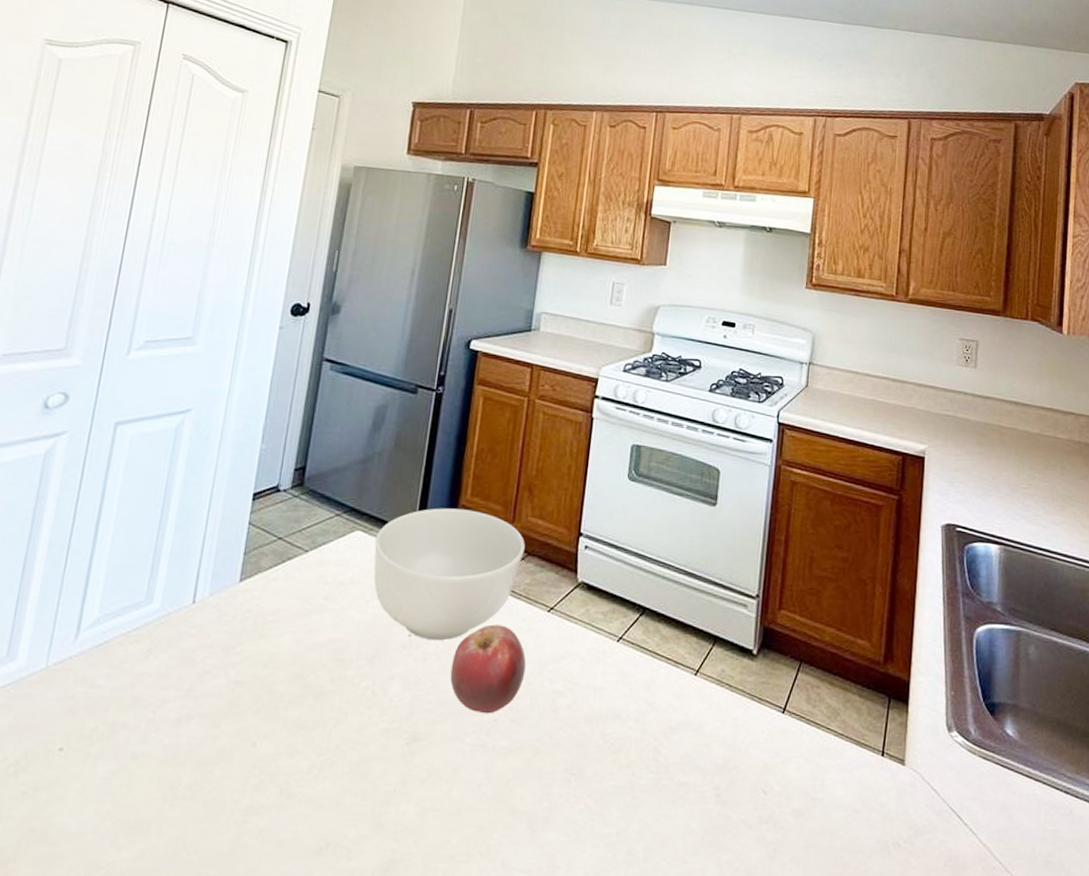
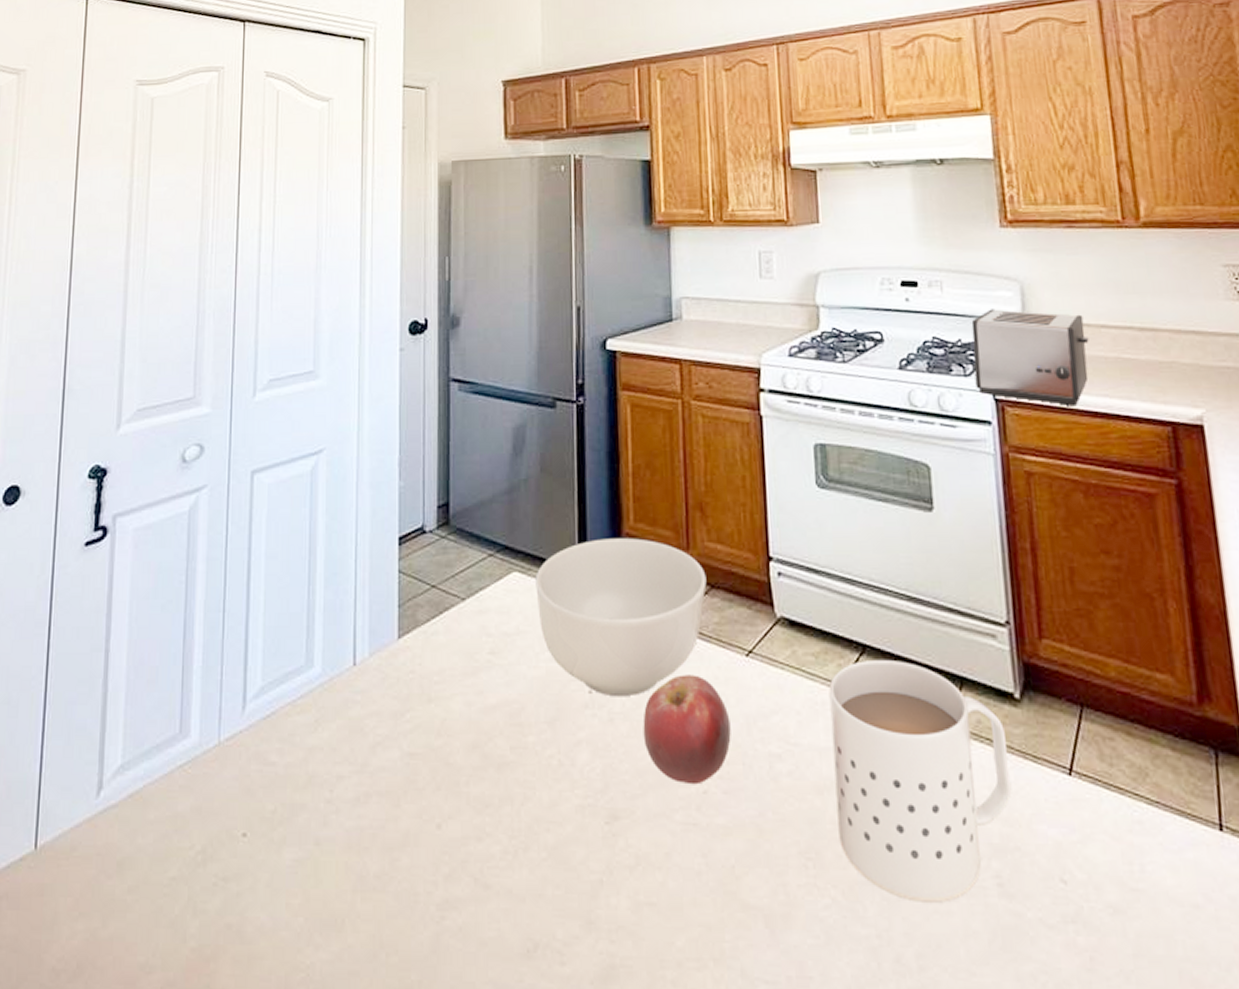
mug: none [599,619,742,808] -> present [828,659,1012,903]
toaster: none [765,352,856,433] -> present [971,309,1089,405]

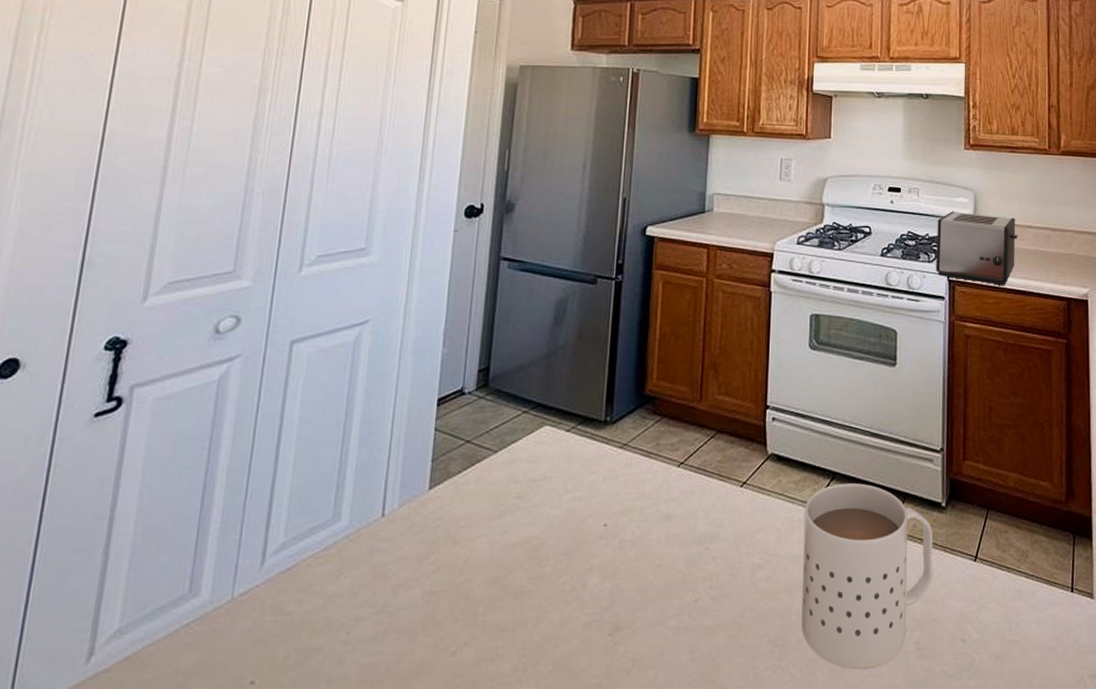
bowl: present [535,538,707,697] -> none [564,393,714,528]
fruit: present [643,675,731,785] -> none [648,504,723,596]

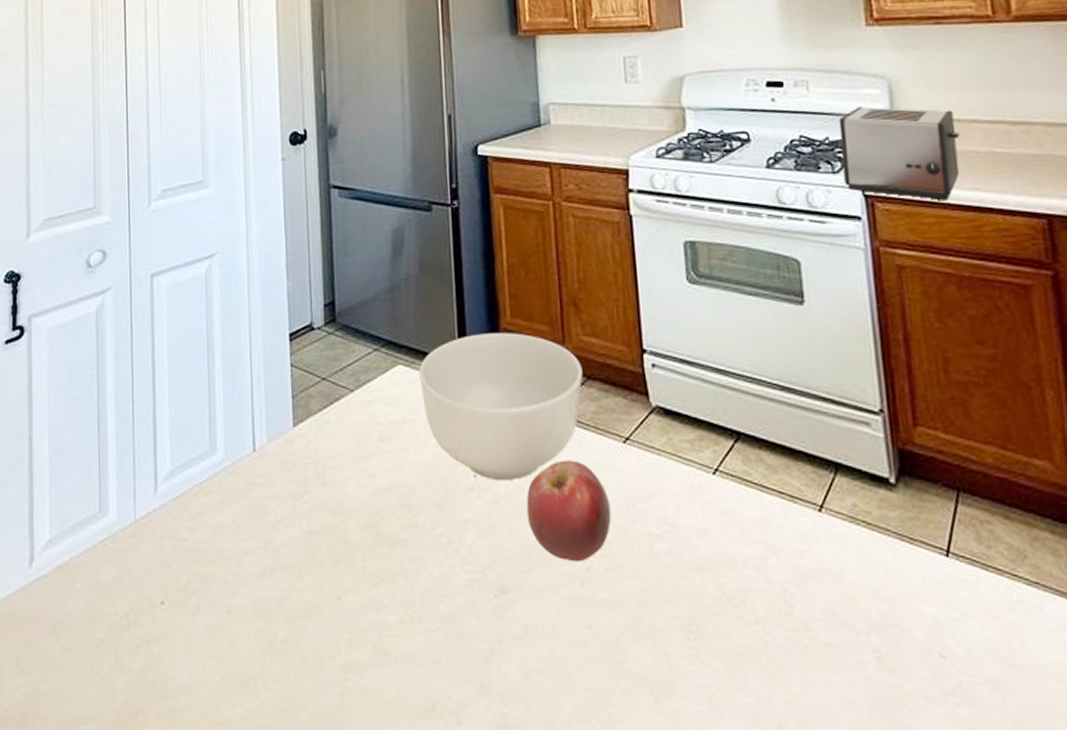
bowl: none [564,393,714,528] -> present [419,333,583,481]
fruit: none [648,504,723,596] -> present [526,460,612,562]
mug: present [801,482,933,670] -> none [705,445,889,674]

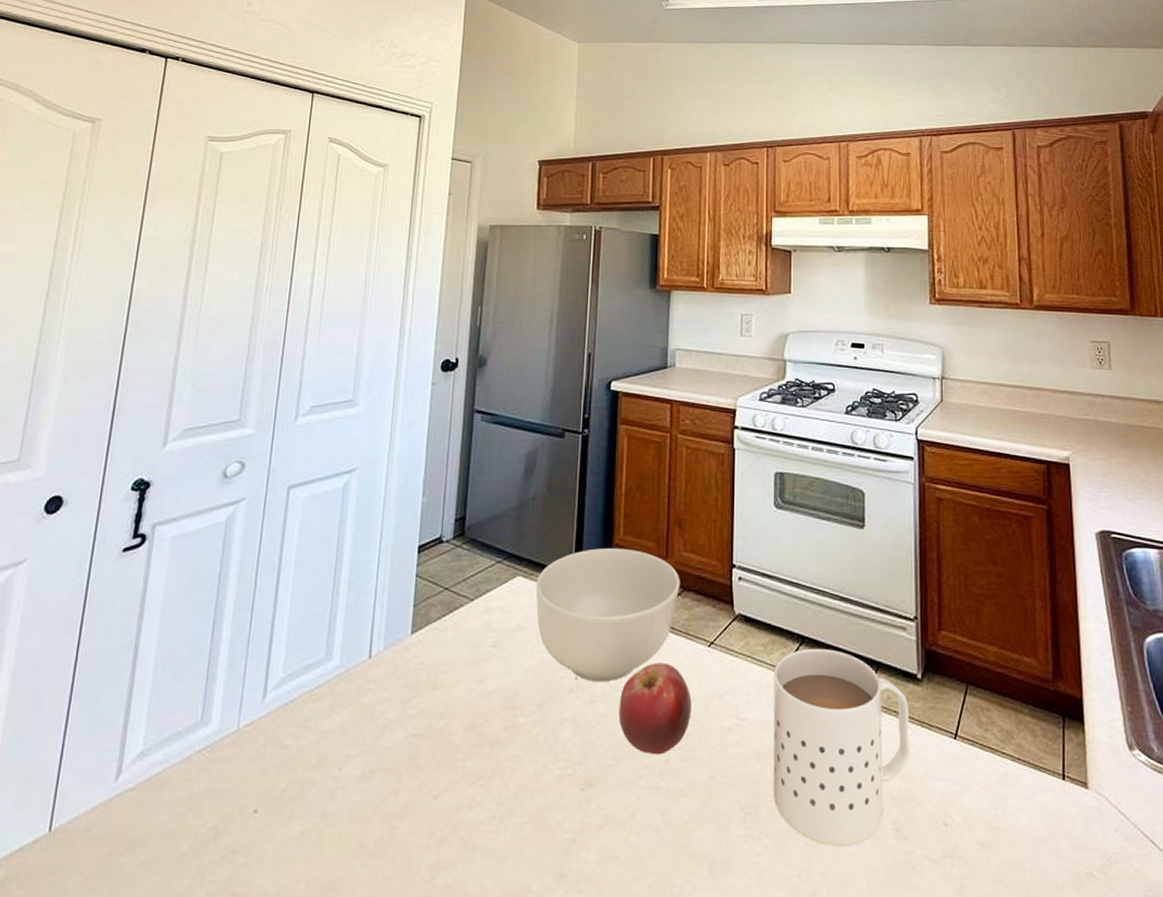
mug: none [705,445,889,674] -> present [773,648,911,846]
toaster: present [838,106,960,200] -> none [903,368,990,446]

